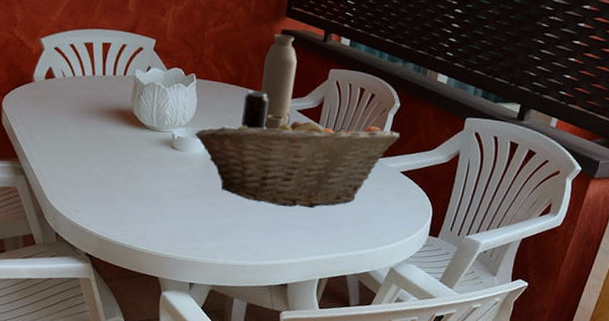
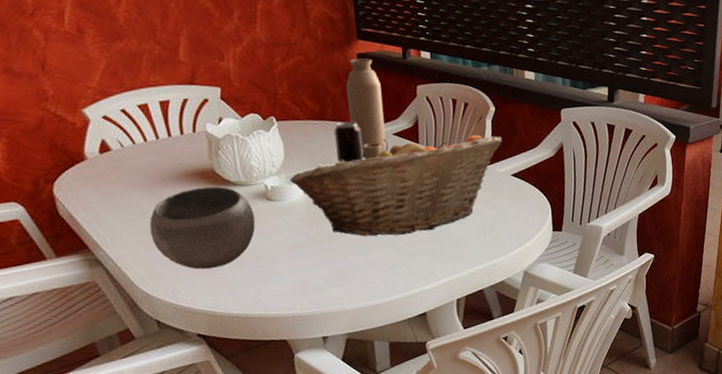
bowl: none [68,124,158,199] -> present [149,186,256,270]

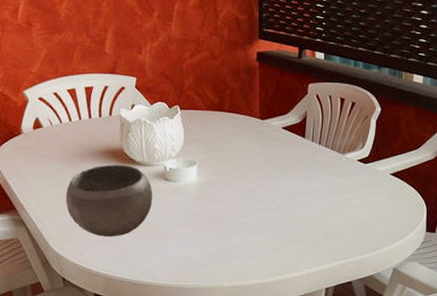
fruit basket: present [290,135,502,237] -> none [186,131,385,223]
beverage can: present [334,121,364,163] -> none [229,113,254,152]
water bottle: present [346,58,386,160] -> none [244,57,276,150]

